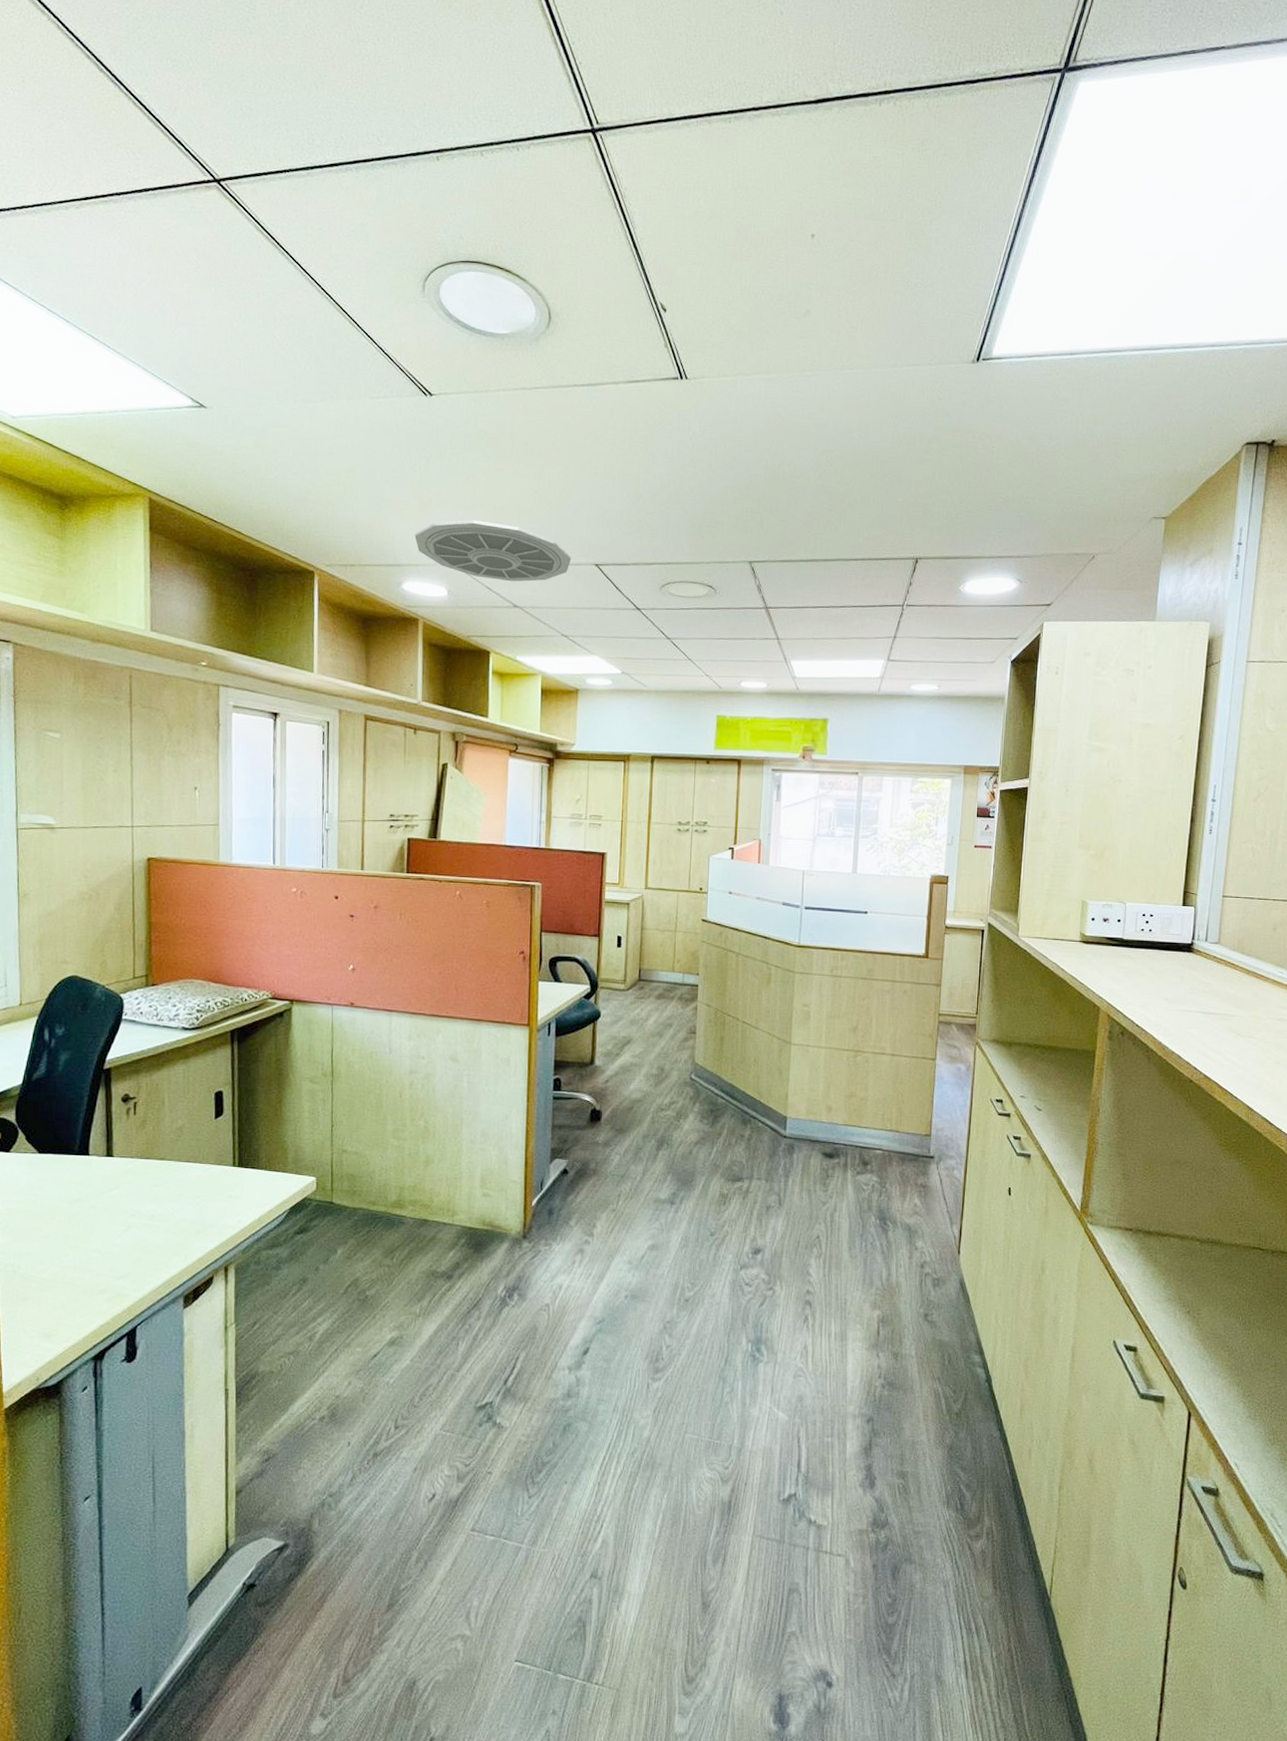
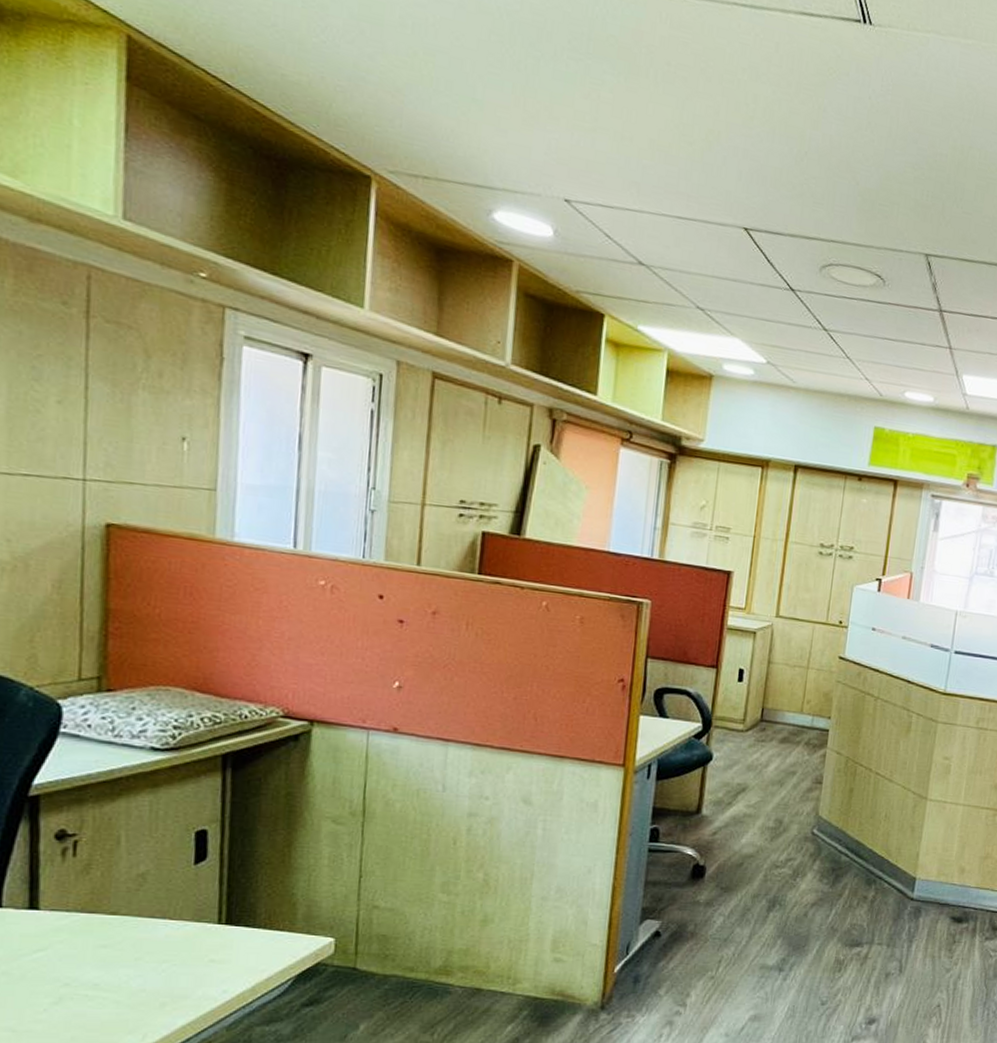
ceiling vent: present [415,520,572,582] -> none [513,141,716,238]

